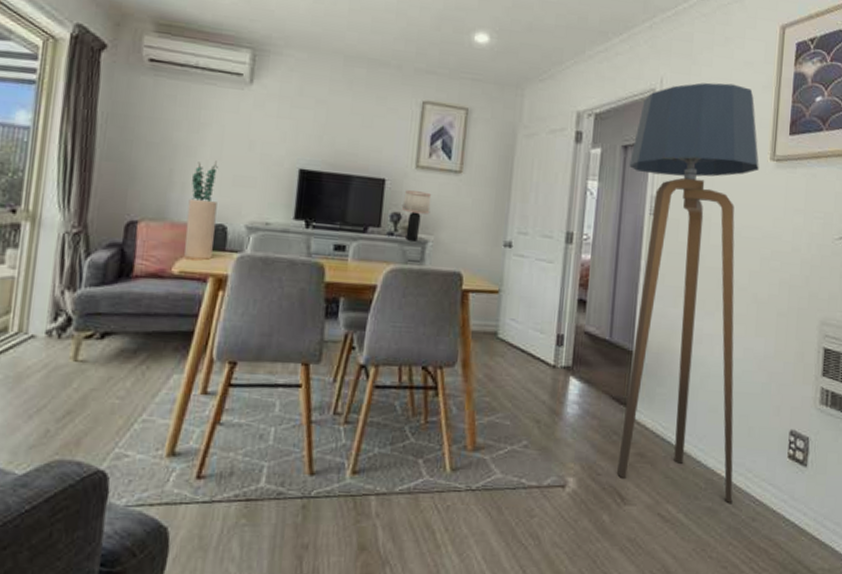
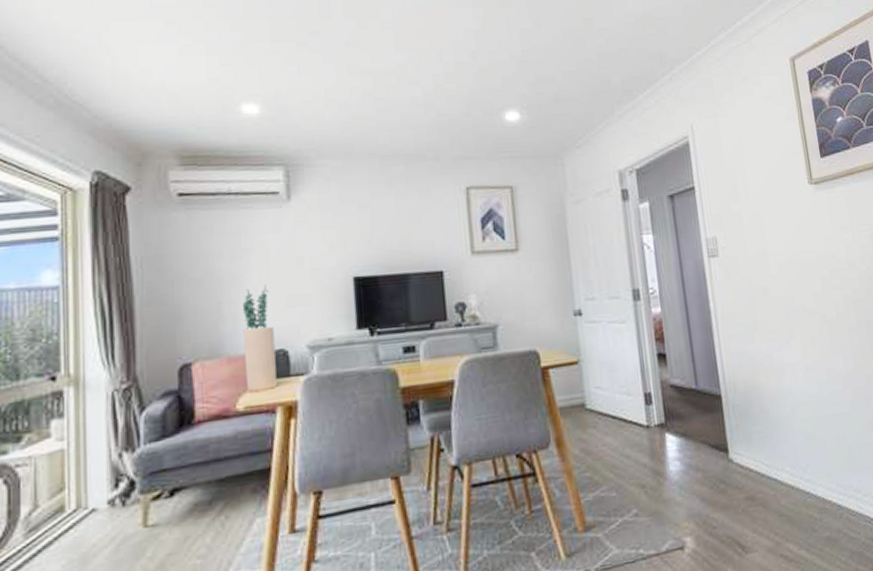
table lamp: present [402,190,432,241] -> none [465,276,494,329]
floor lamp: present [616,82,759,504] -> none [678,119,849,529]

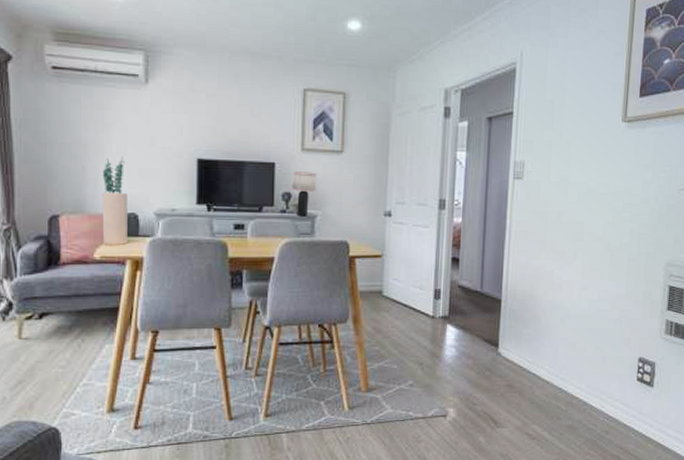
table lamp: none [465,276,494,329] -> present [292,171,317,217]

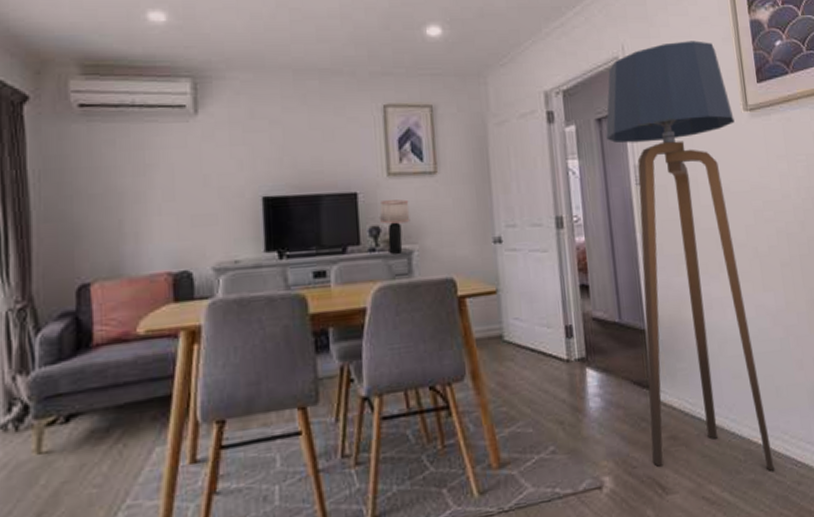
vase: present [102,156,127,246] -> none [145,202,180,316]
floor lamp: none [489,52,612,422] -> present [606,41,775,472]

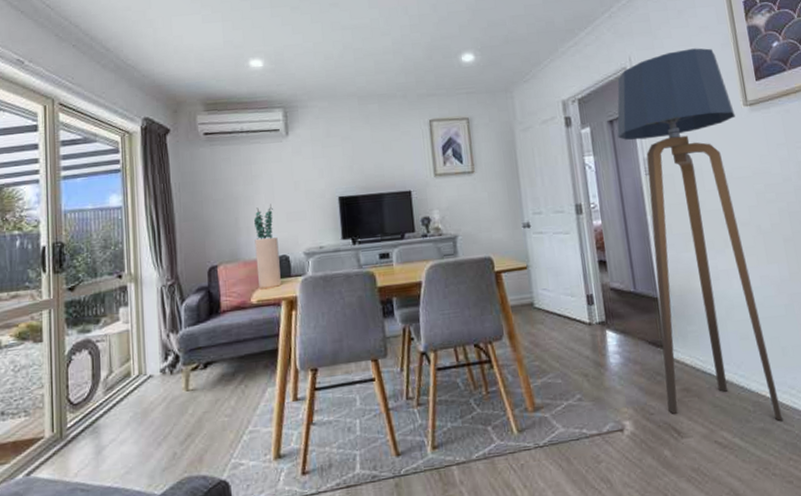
vase: none [145,202,180,316] -> present [254,204,281,290]
table lamp: present [380,199,410,254] -> none [429,195,454,239]

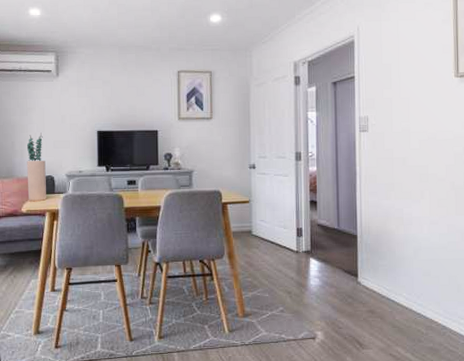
floor lamp: present [617,48,783,422] -> none [339,22,450,344]

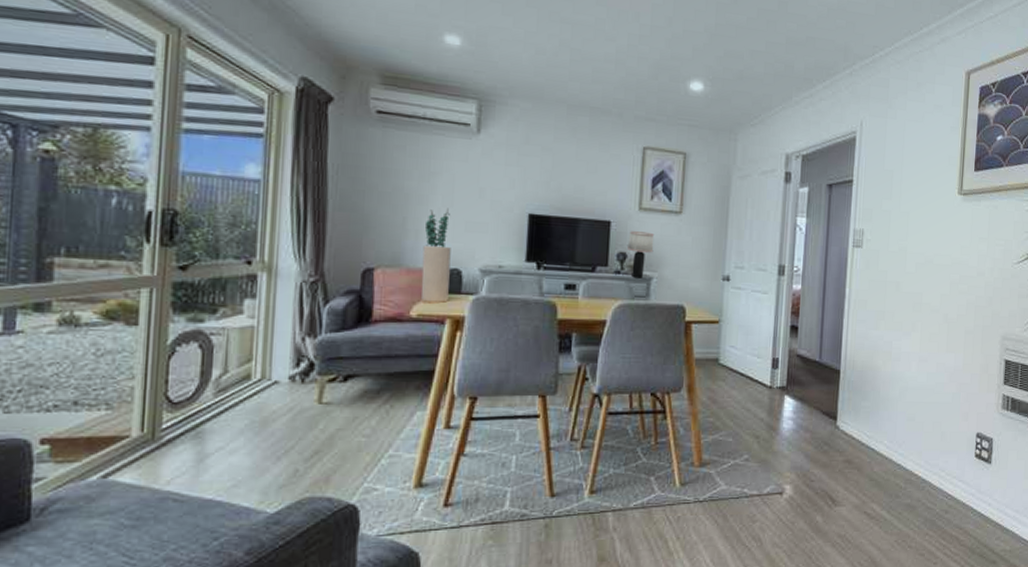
table lamp: none [172,136,192,172] -> present [628,231,655,278]

